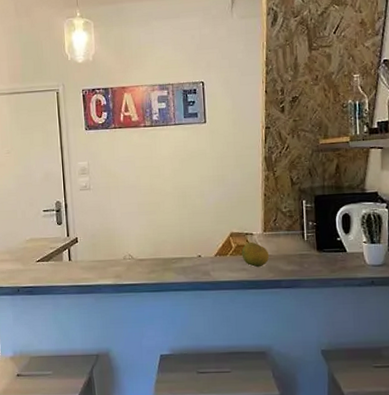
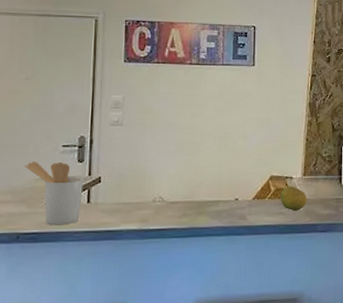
utensil holder: none [16,225,64,281] -> present [25,161,84,226]

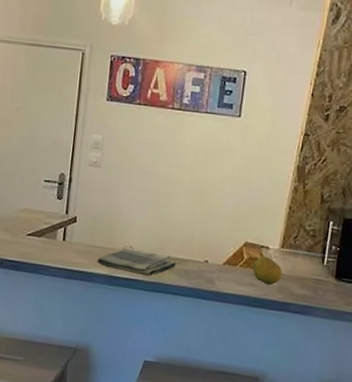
utensil holder: present [25,161,84,226] -> none [11,192,61,259]
dish towel: none [126,199,207,223] -> present [97,248,176,276]

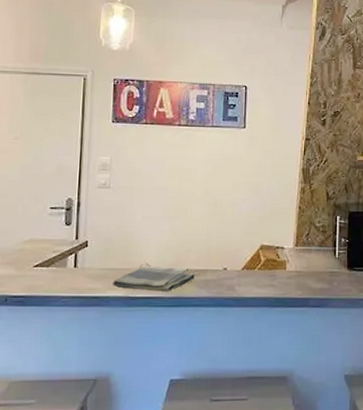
fruit: present [252,255,283,285] -> none [270,256,299,284]

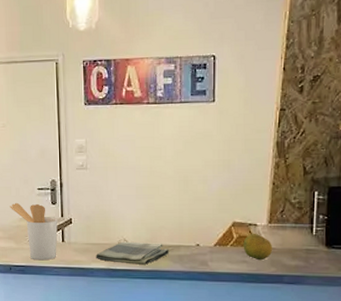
utensil holder: none [13,222,71,289] -> present [10,202,58,261]
fruit: none [270,256,299,284] -> present [243,233,273,261]

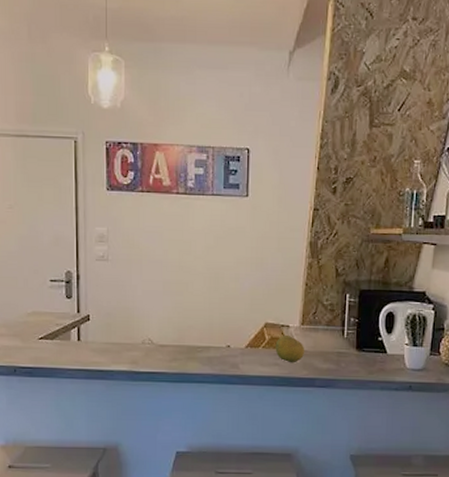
utensil holder: present [10,202,58,261] -> none [16,295,73,362]
dish towel: present [96,241,169,265] -> none [116,341,198,367]

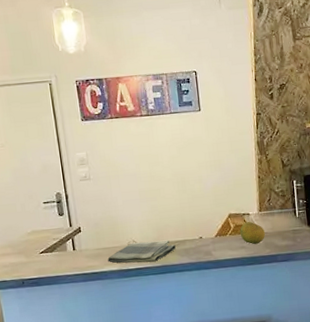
dish towel: none [116,341,198,367] -> present [107,240,176,263]

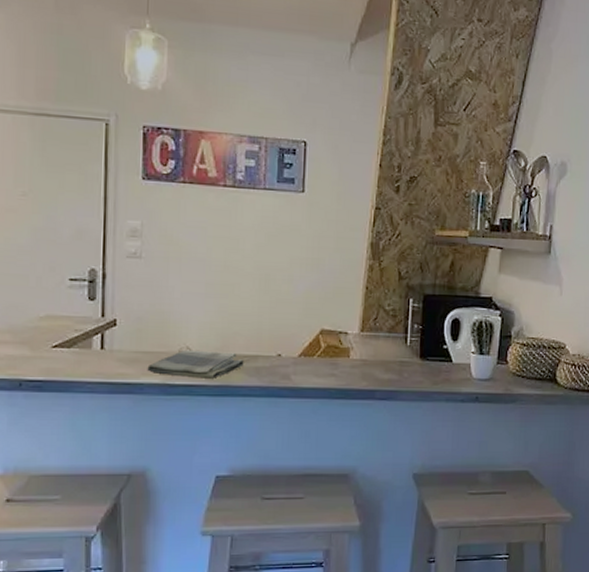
fruit: present [240,221,266,245] -> none [331,342,365,374]

